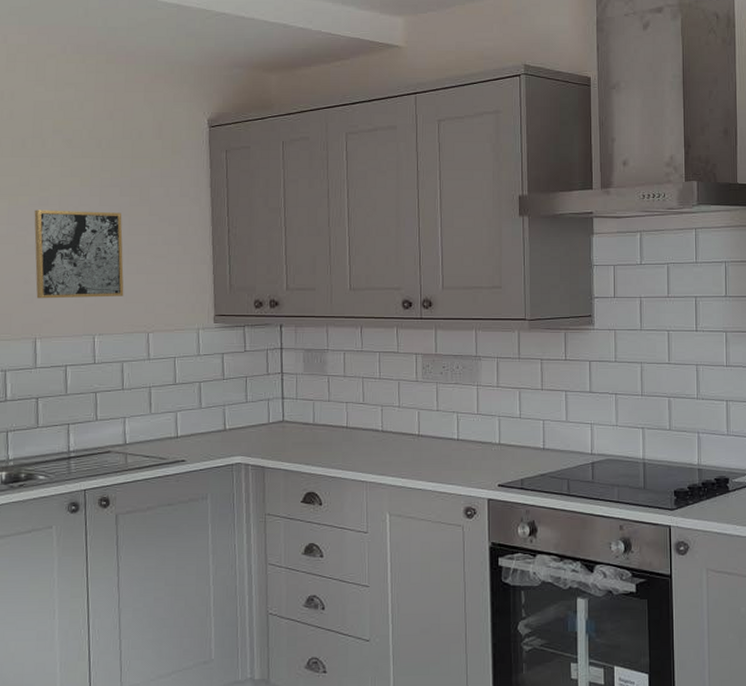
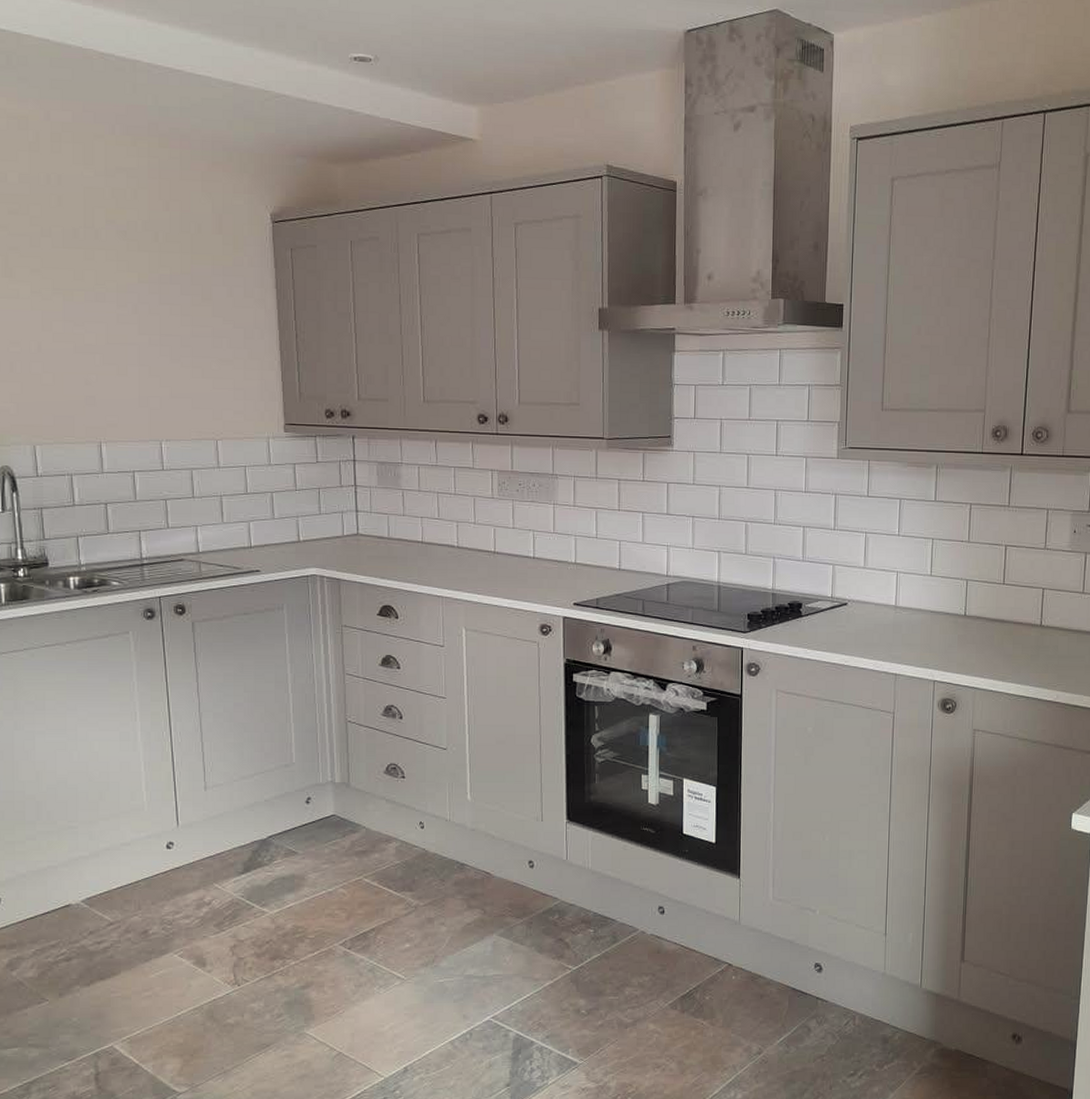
wall art: present [34,210,124,299] -> none [91,306,190,402]

